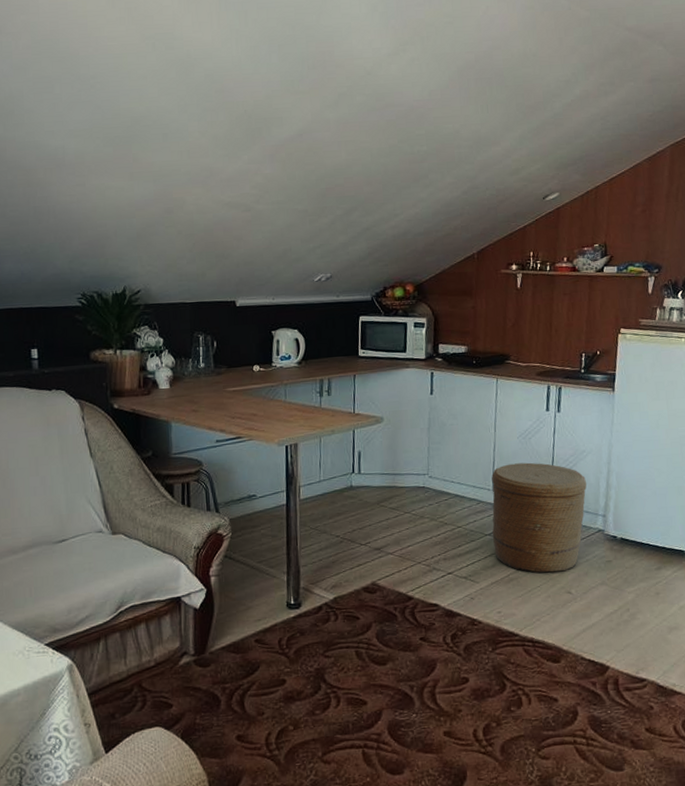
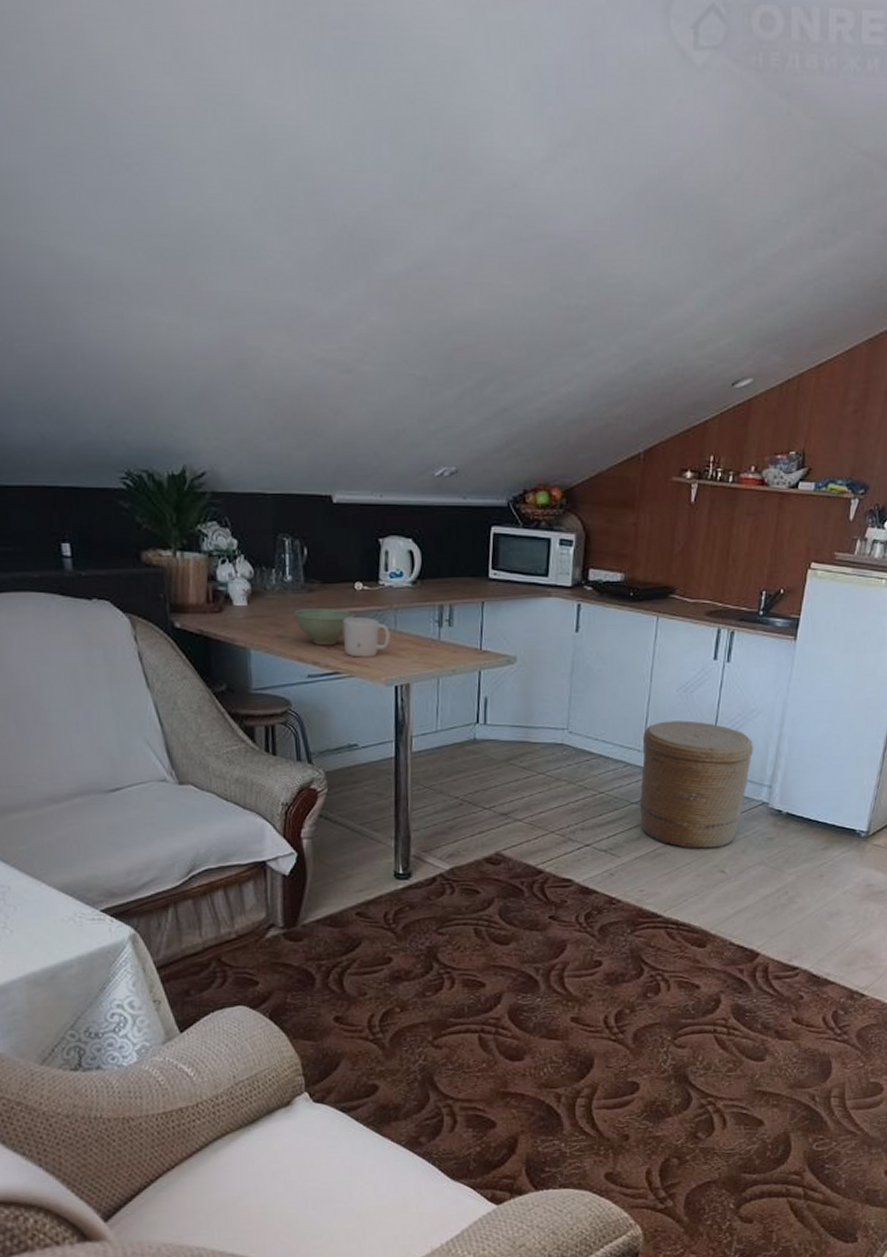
bowl: none [206,387,254,417] -> present [294,609,355,646]
mug: none [244,392,282,425] -> present [343,617,390,658]

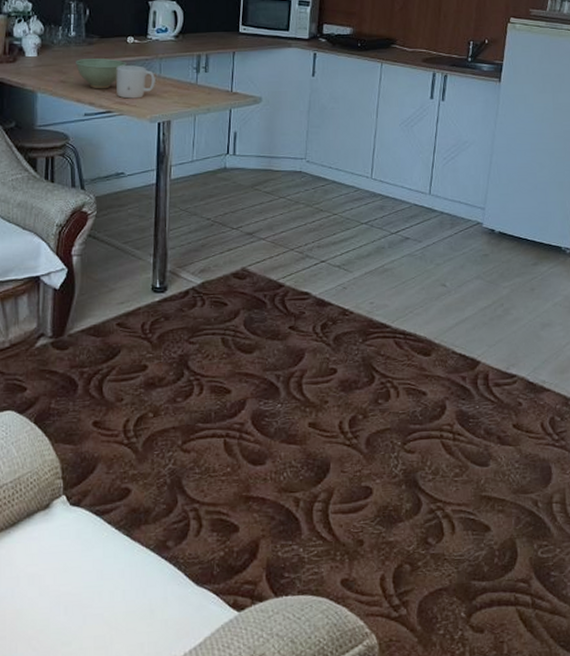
basket: present [640,720,754,849] -> none [369,151,468,265]

